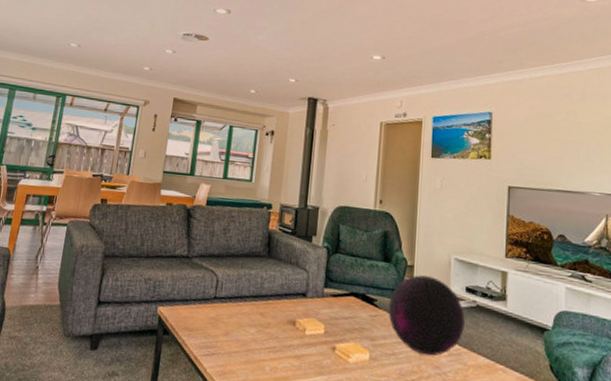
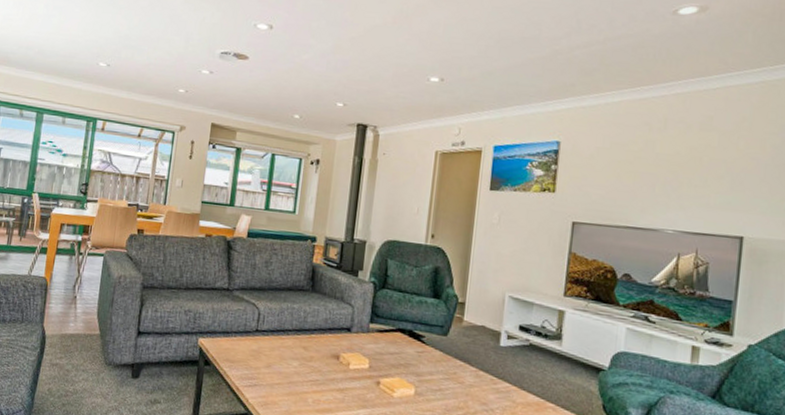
decorative orb: present [388,275,465,356] -> none [435,312,517,393]

